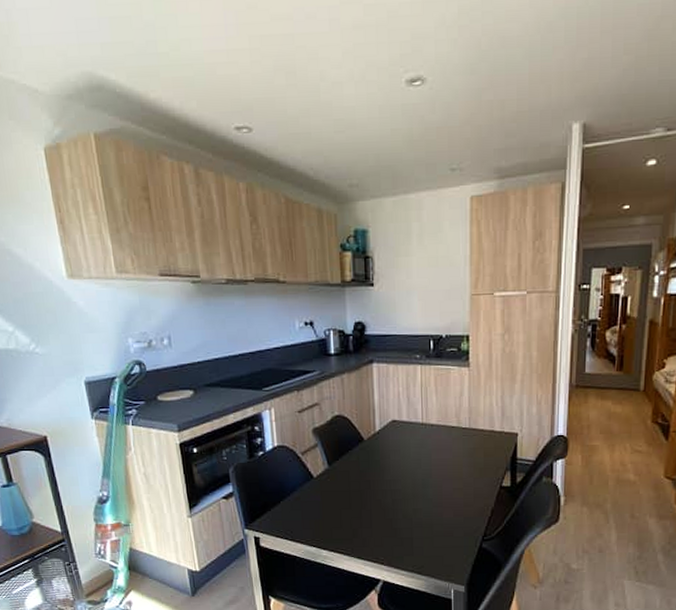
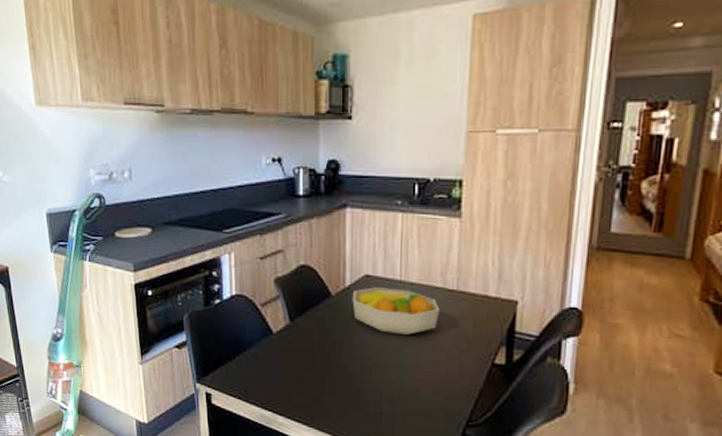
fruit bowl: none [382,430,456,469] -> present [352,287,440,335]

